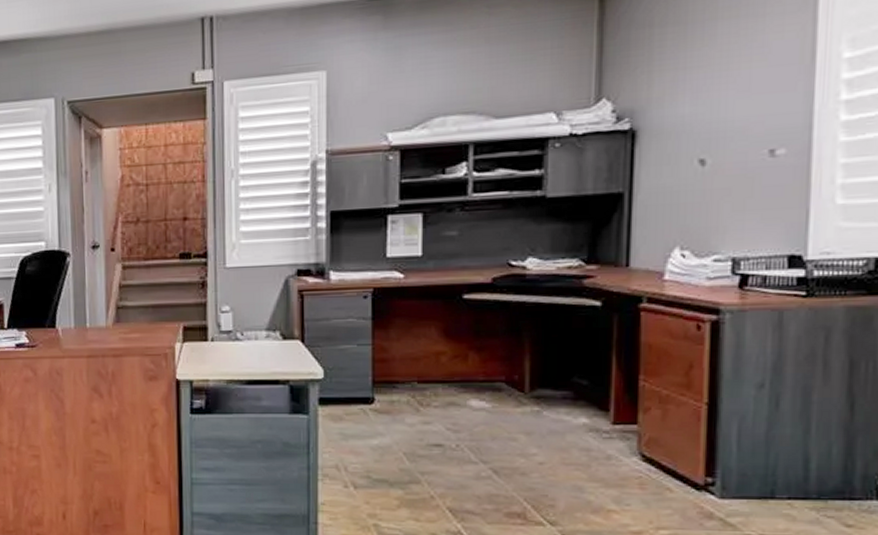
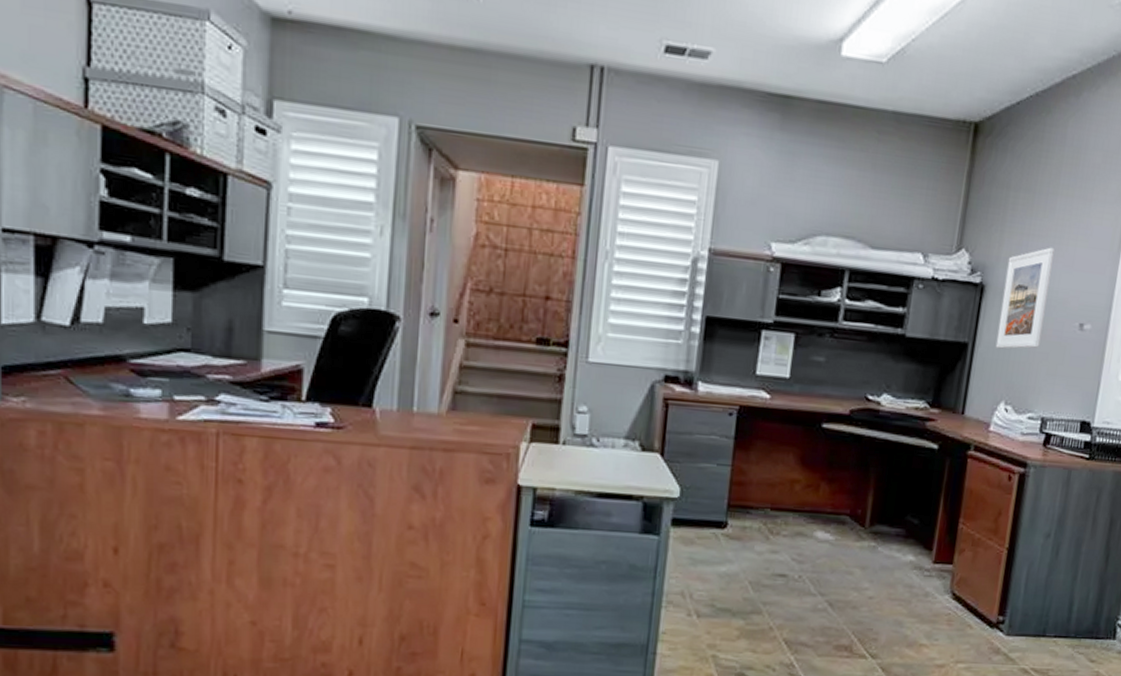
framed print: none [659,75,722,193] -> present [995,247,1055,349]

